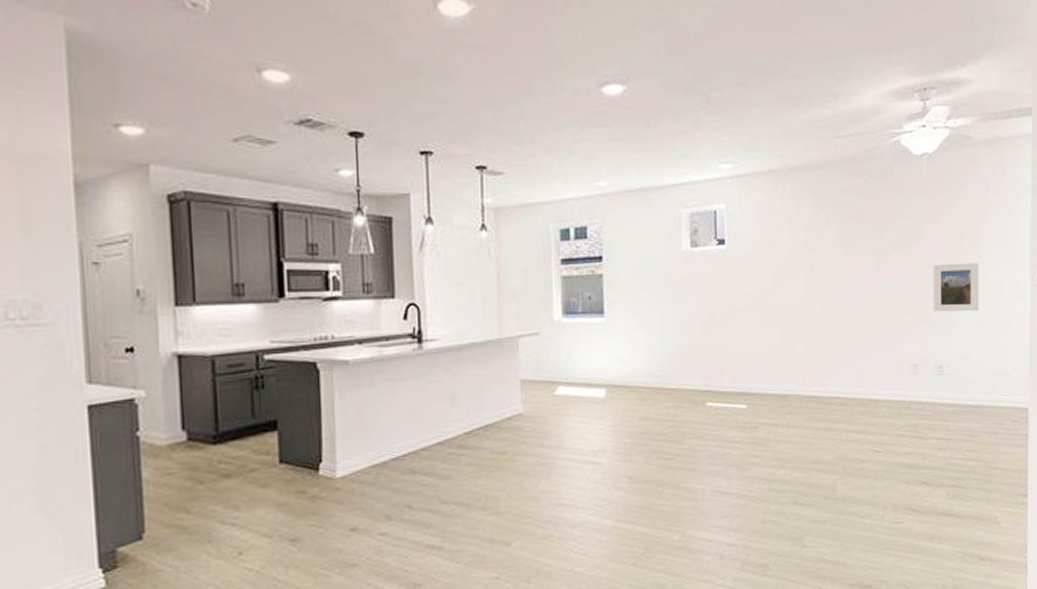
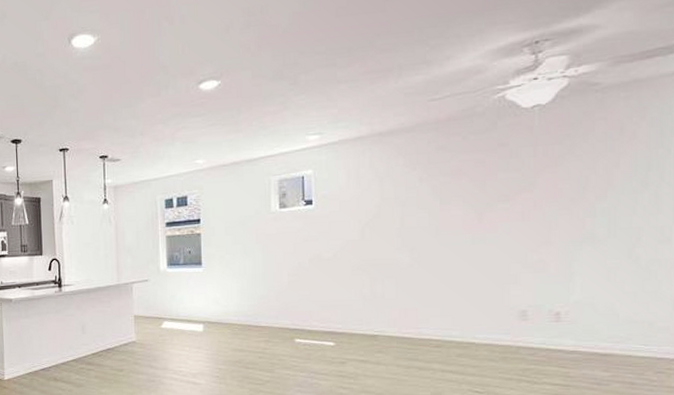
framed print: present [933,263,979,312] -> none [547,209,609,260]

